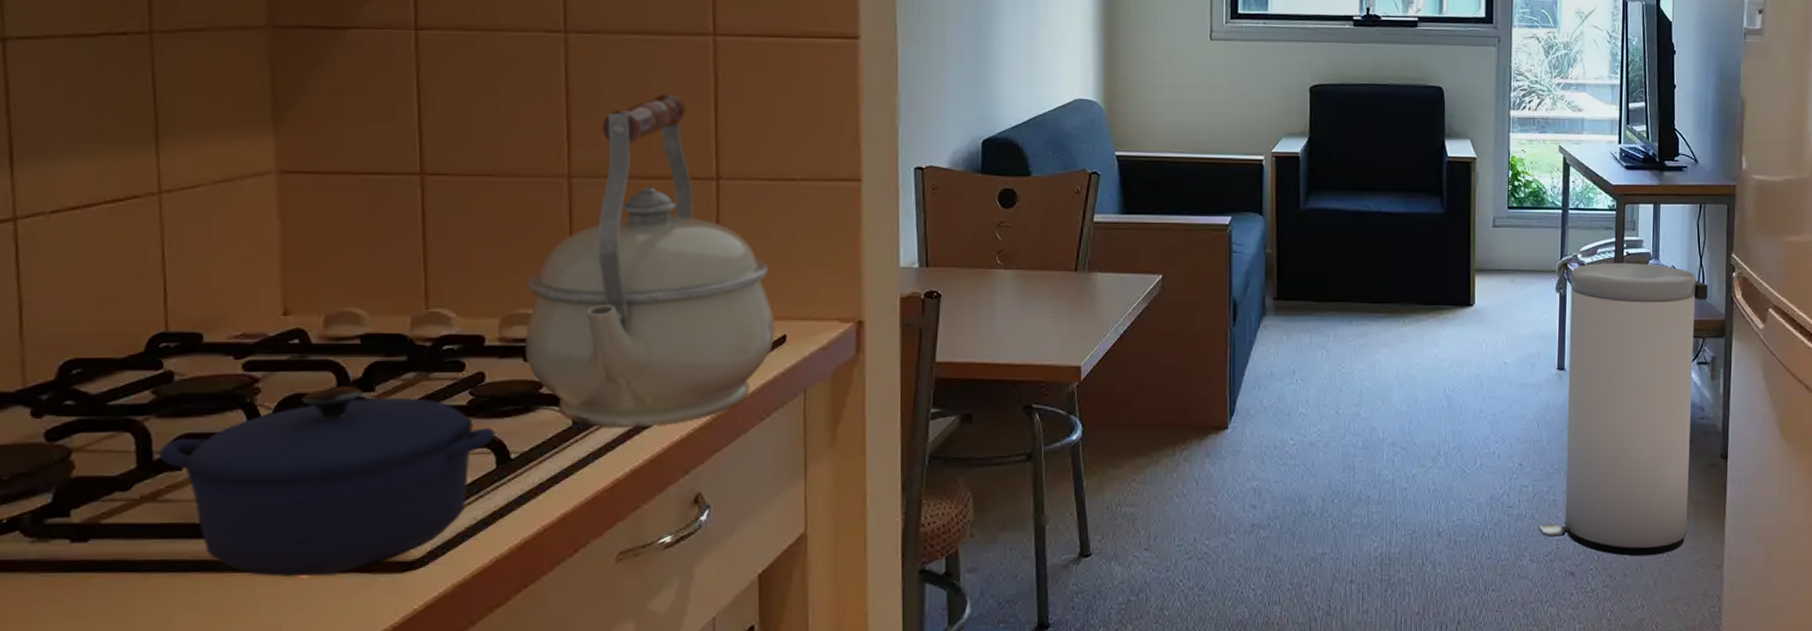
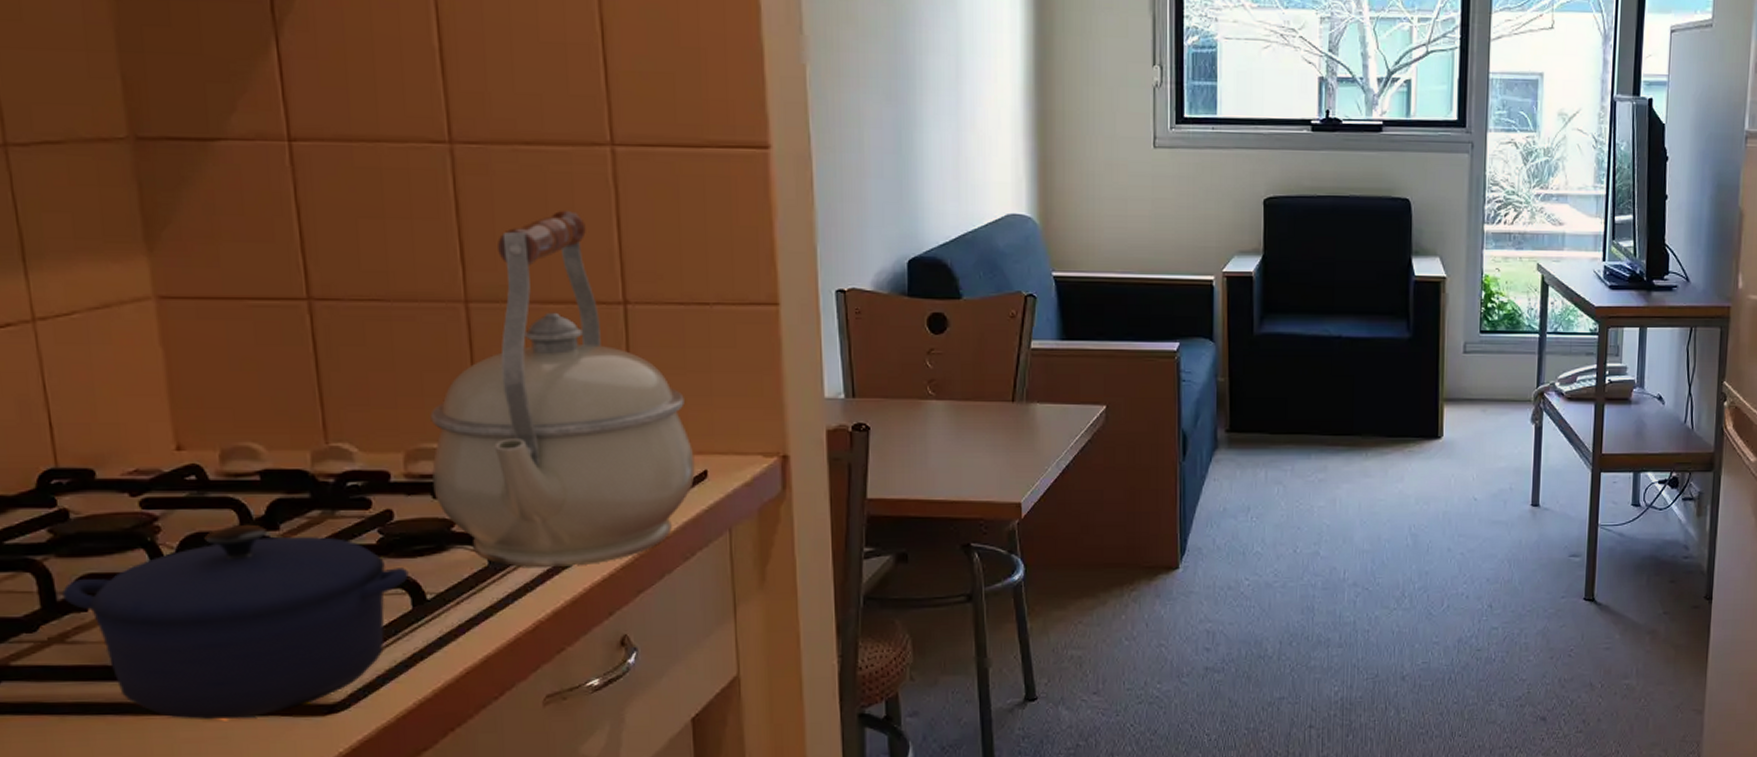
pedal bin: present [1538,263,1708,556] -> none [1508,392,1697,701]

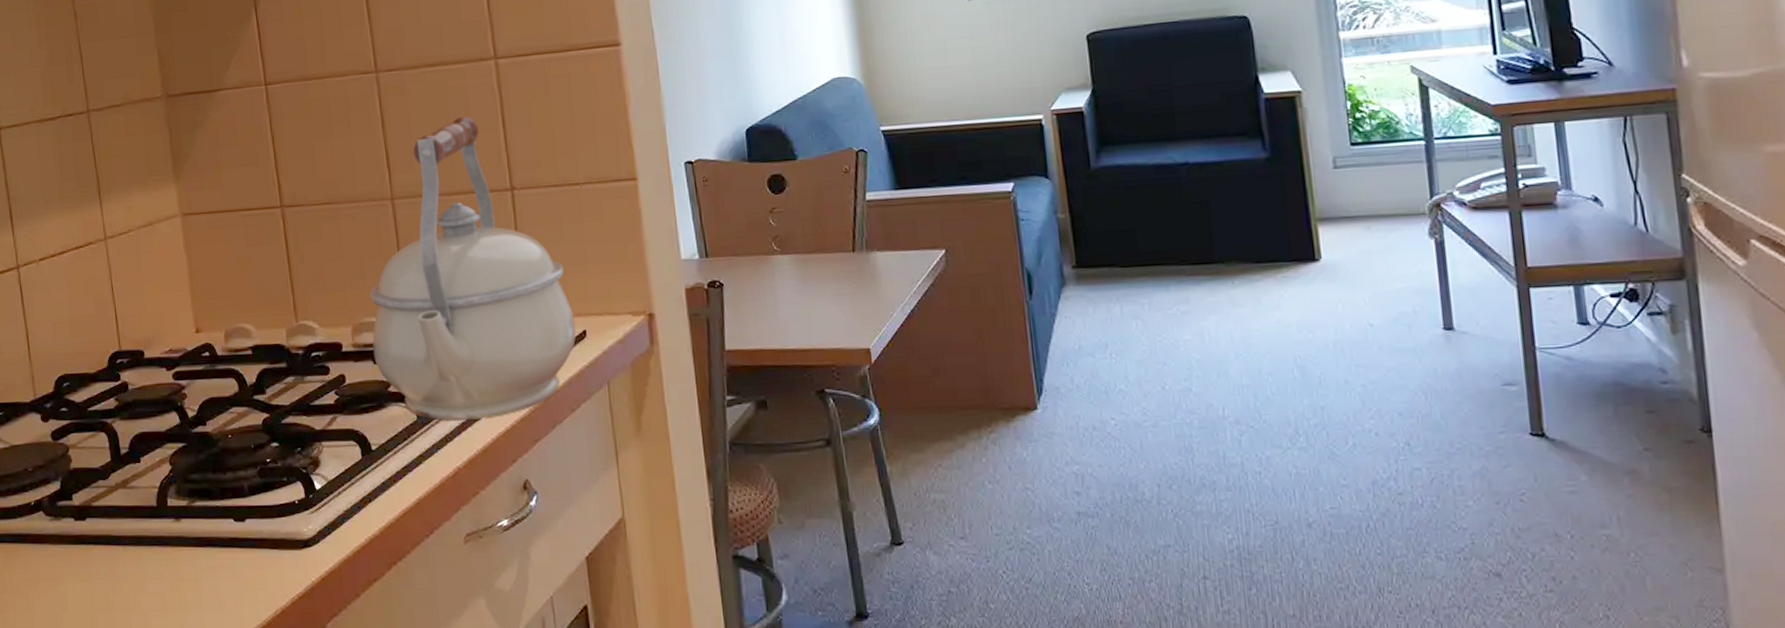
cooking pot: present [62,524,409,720] -> none [124,390,358,552]

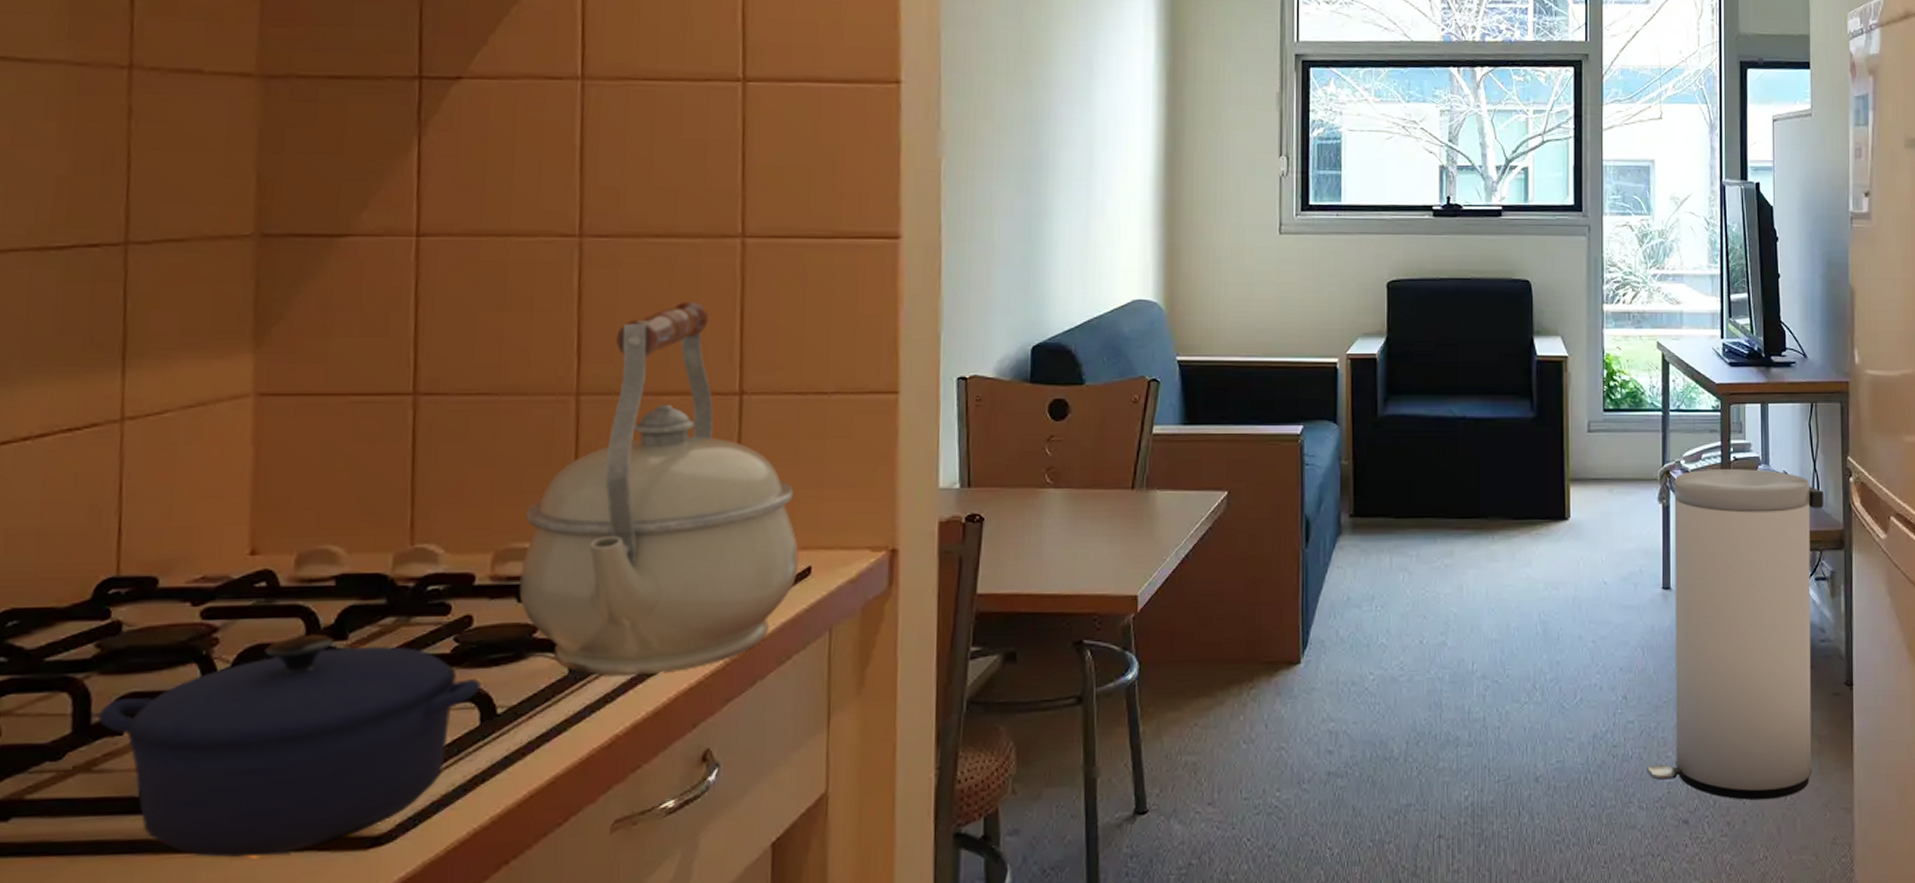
cooking pot: none [124,390,358,552] -> present [98,634,481,857]
pedal bin: none [1441,195,1662,555] -> present [1646,469,1823,800]

